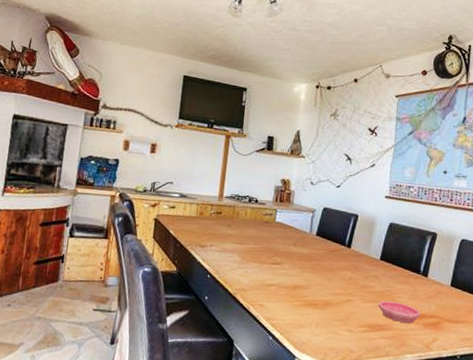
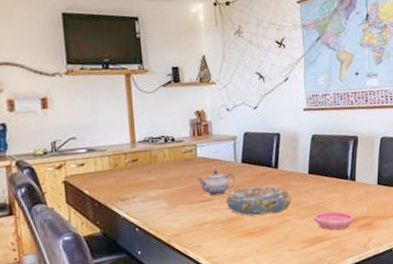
teapot: none [272,237,308,262] -> present [197,170,235,196]
decorative bowl: none [294,259,359,292] -> present [226,186,292,217]

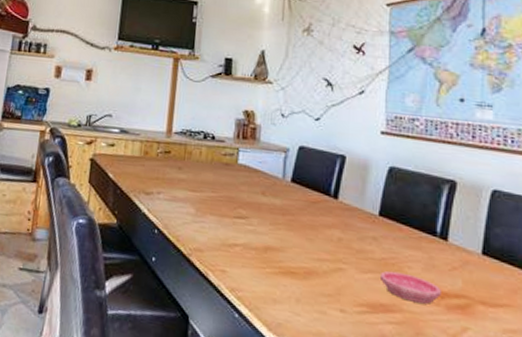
teapot: present [197,170,235,196] -> none [234,183,280,216]
decorative bowl: present [226,186,292,217] -> none [264,212,352,257]

